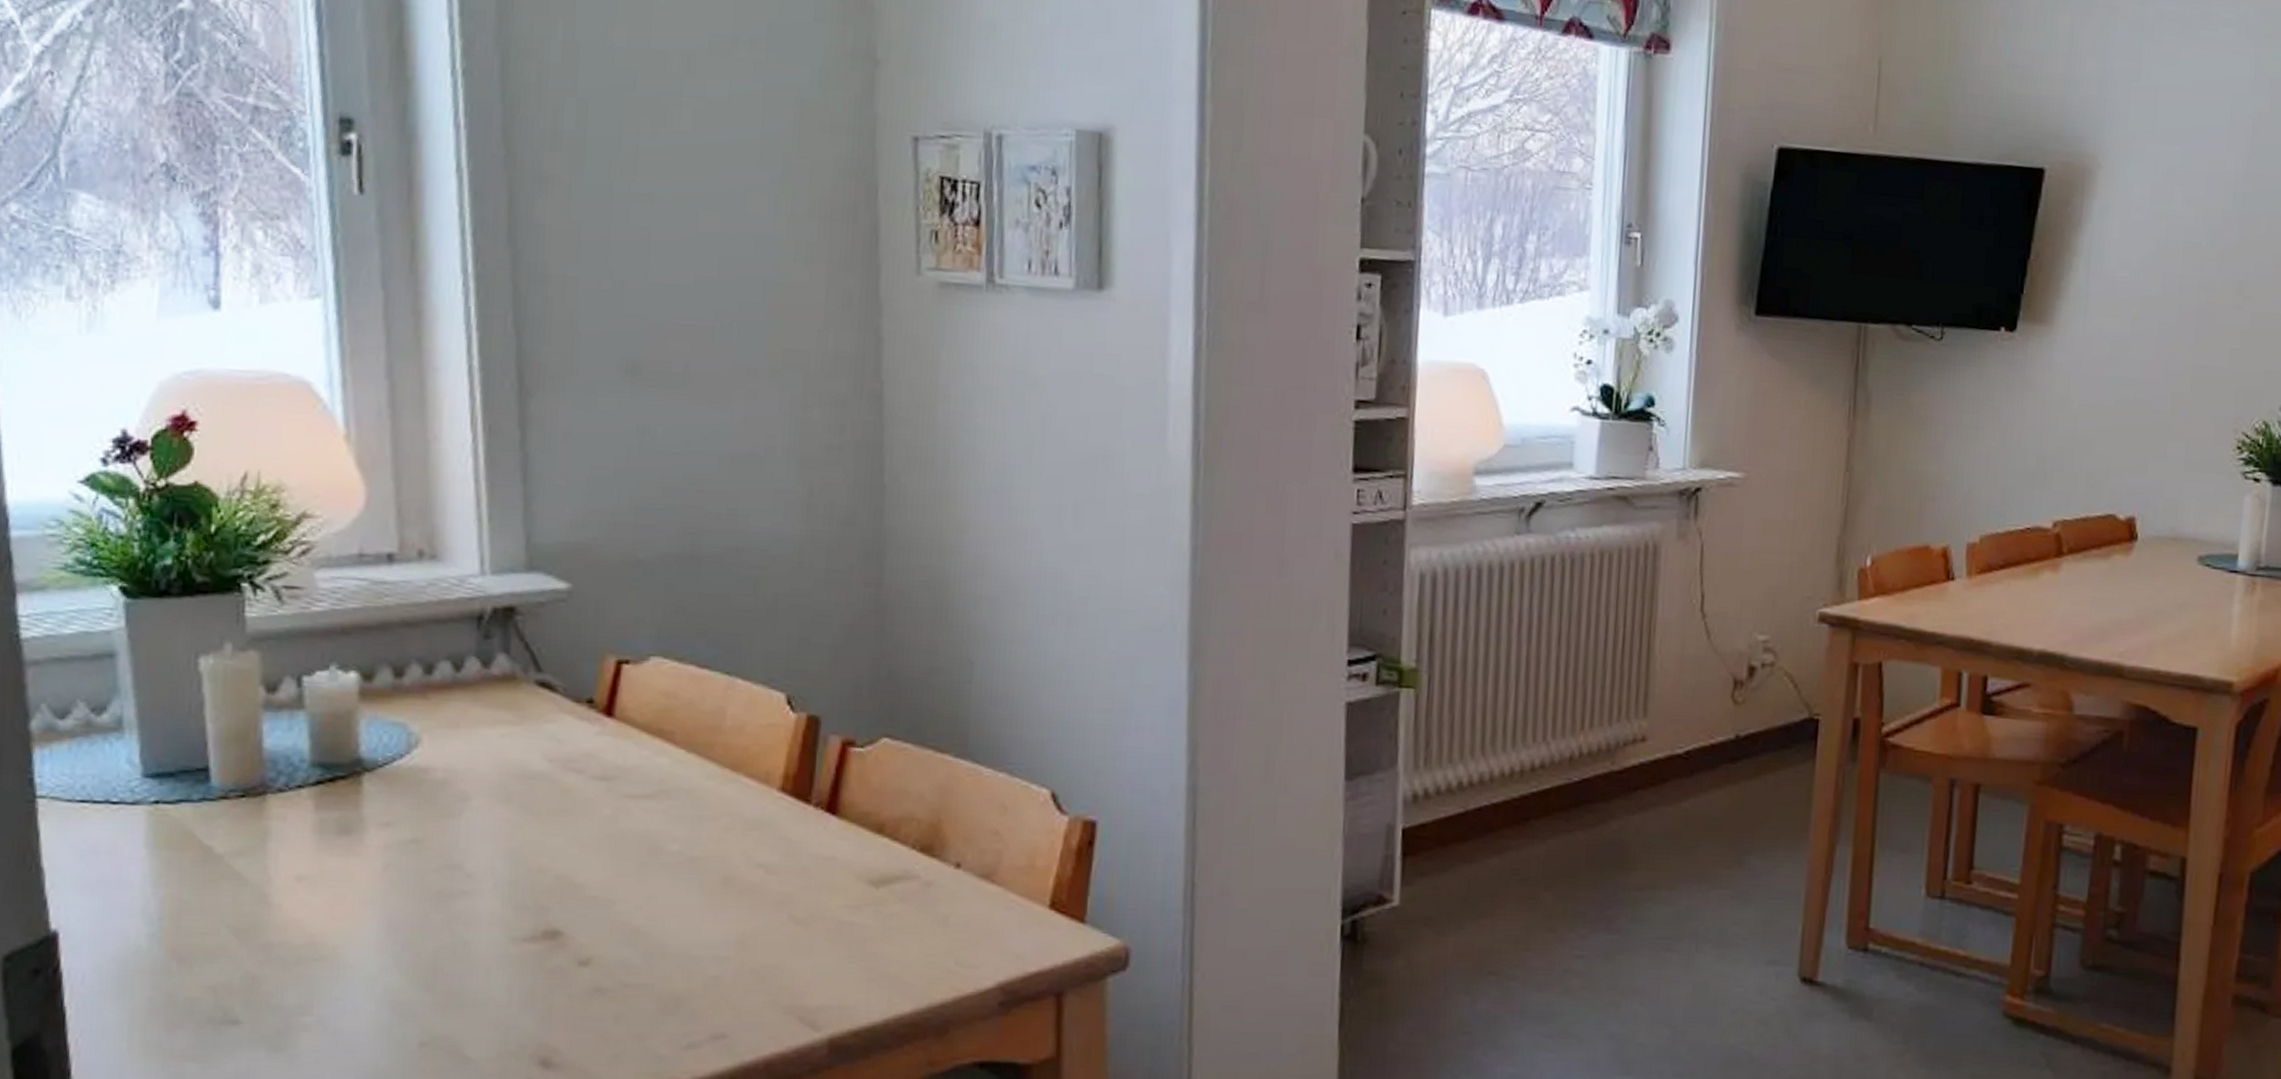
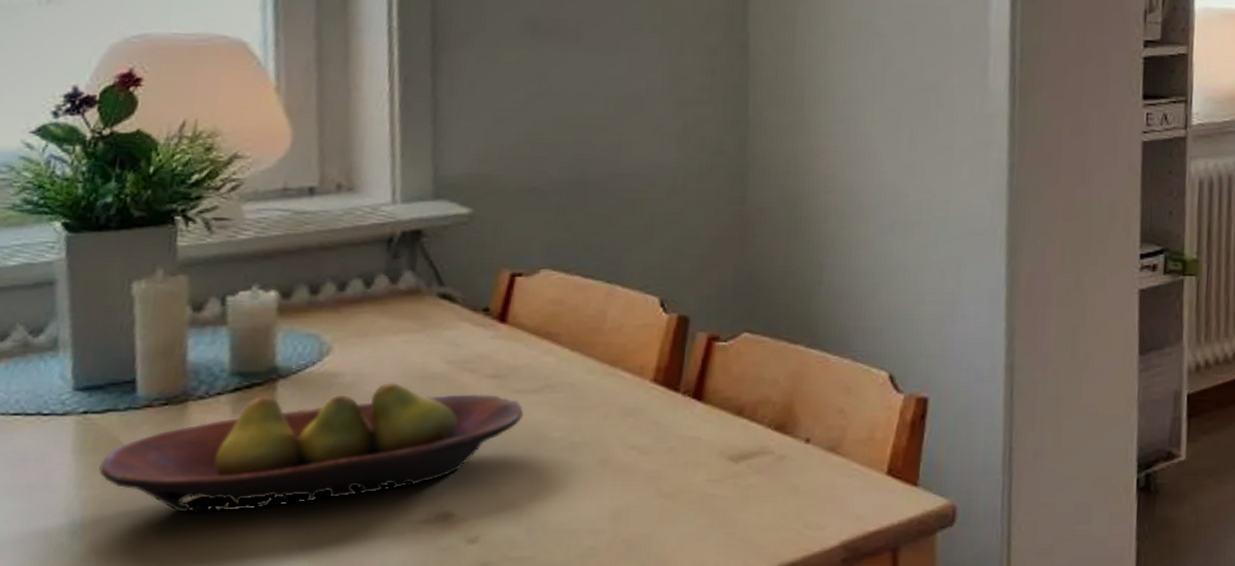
fruit bowl: none [175,781,636,919] -> present [99,383,524,513]

